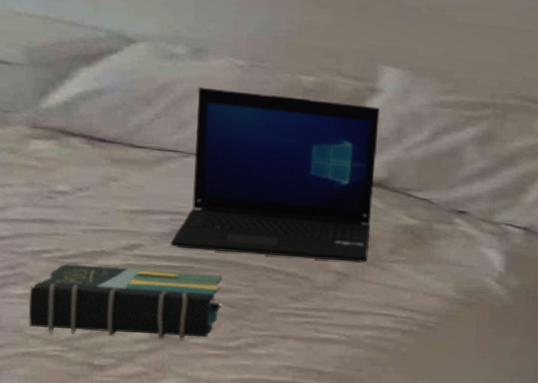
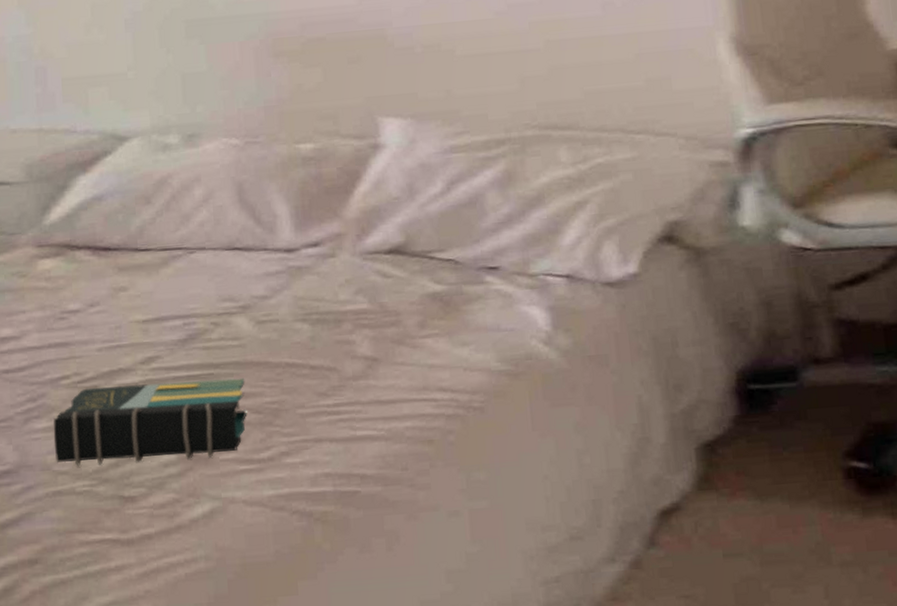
laptop: present [170,87,380,263] -> none [187,164,396,354]

